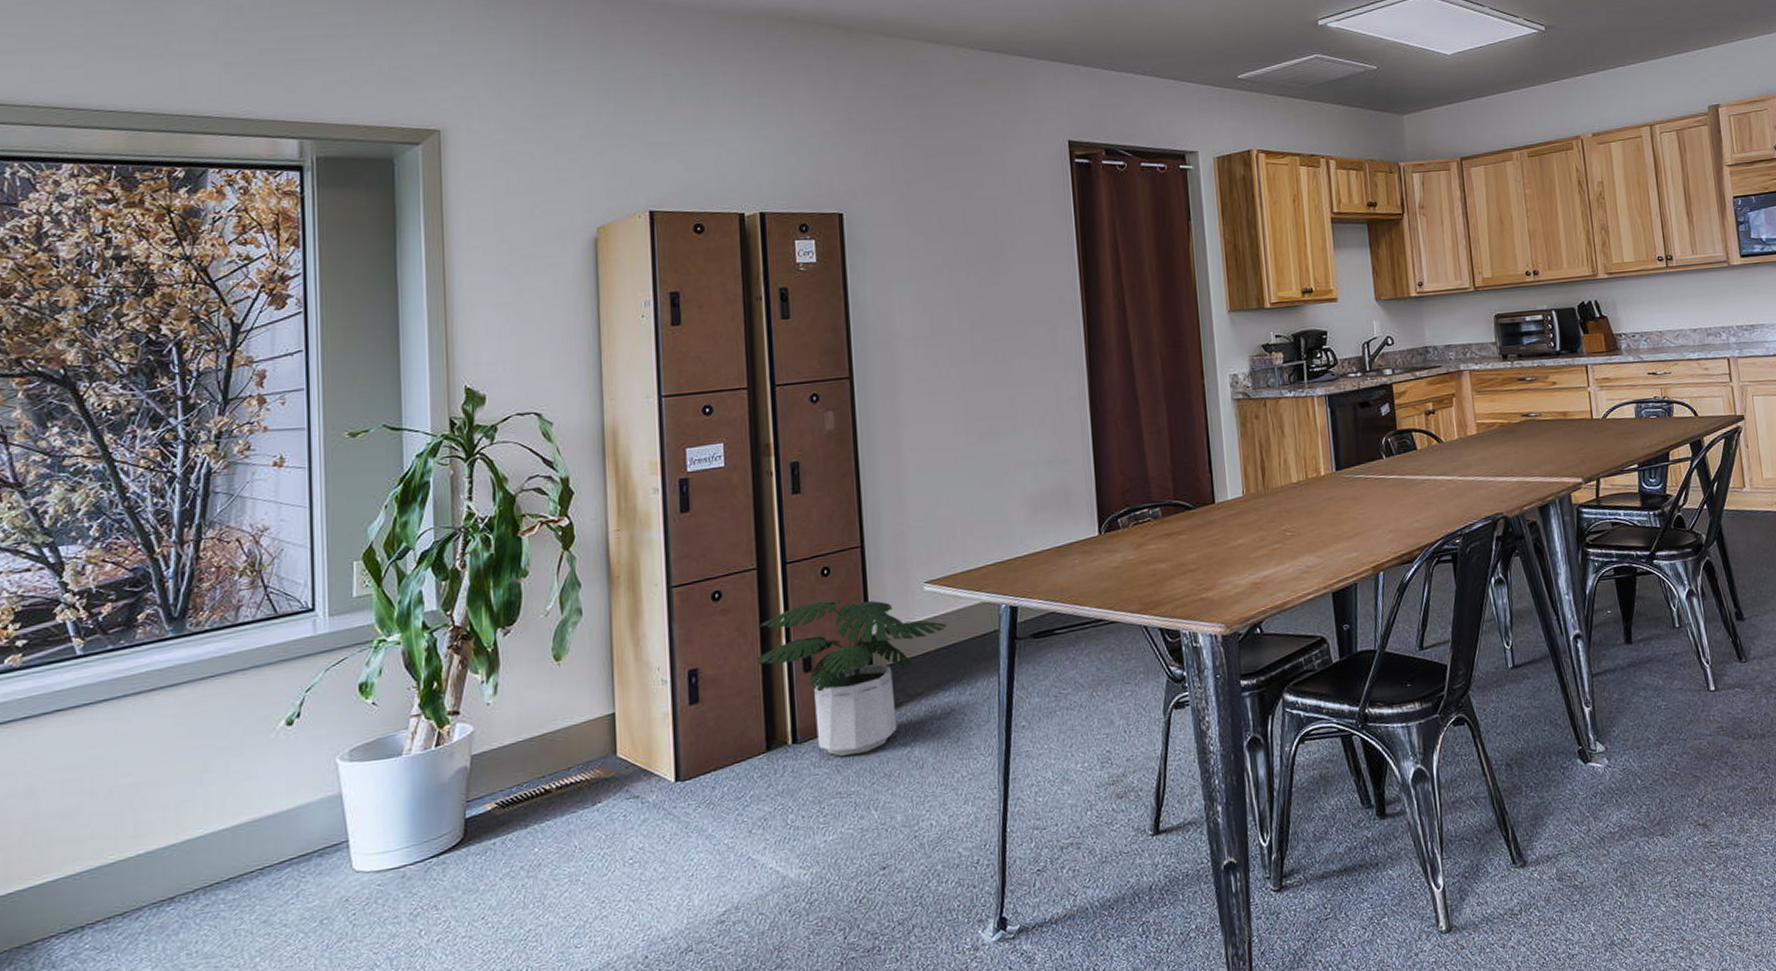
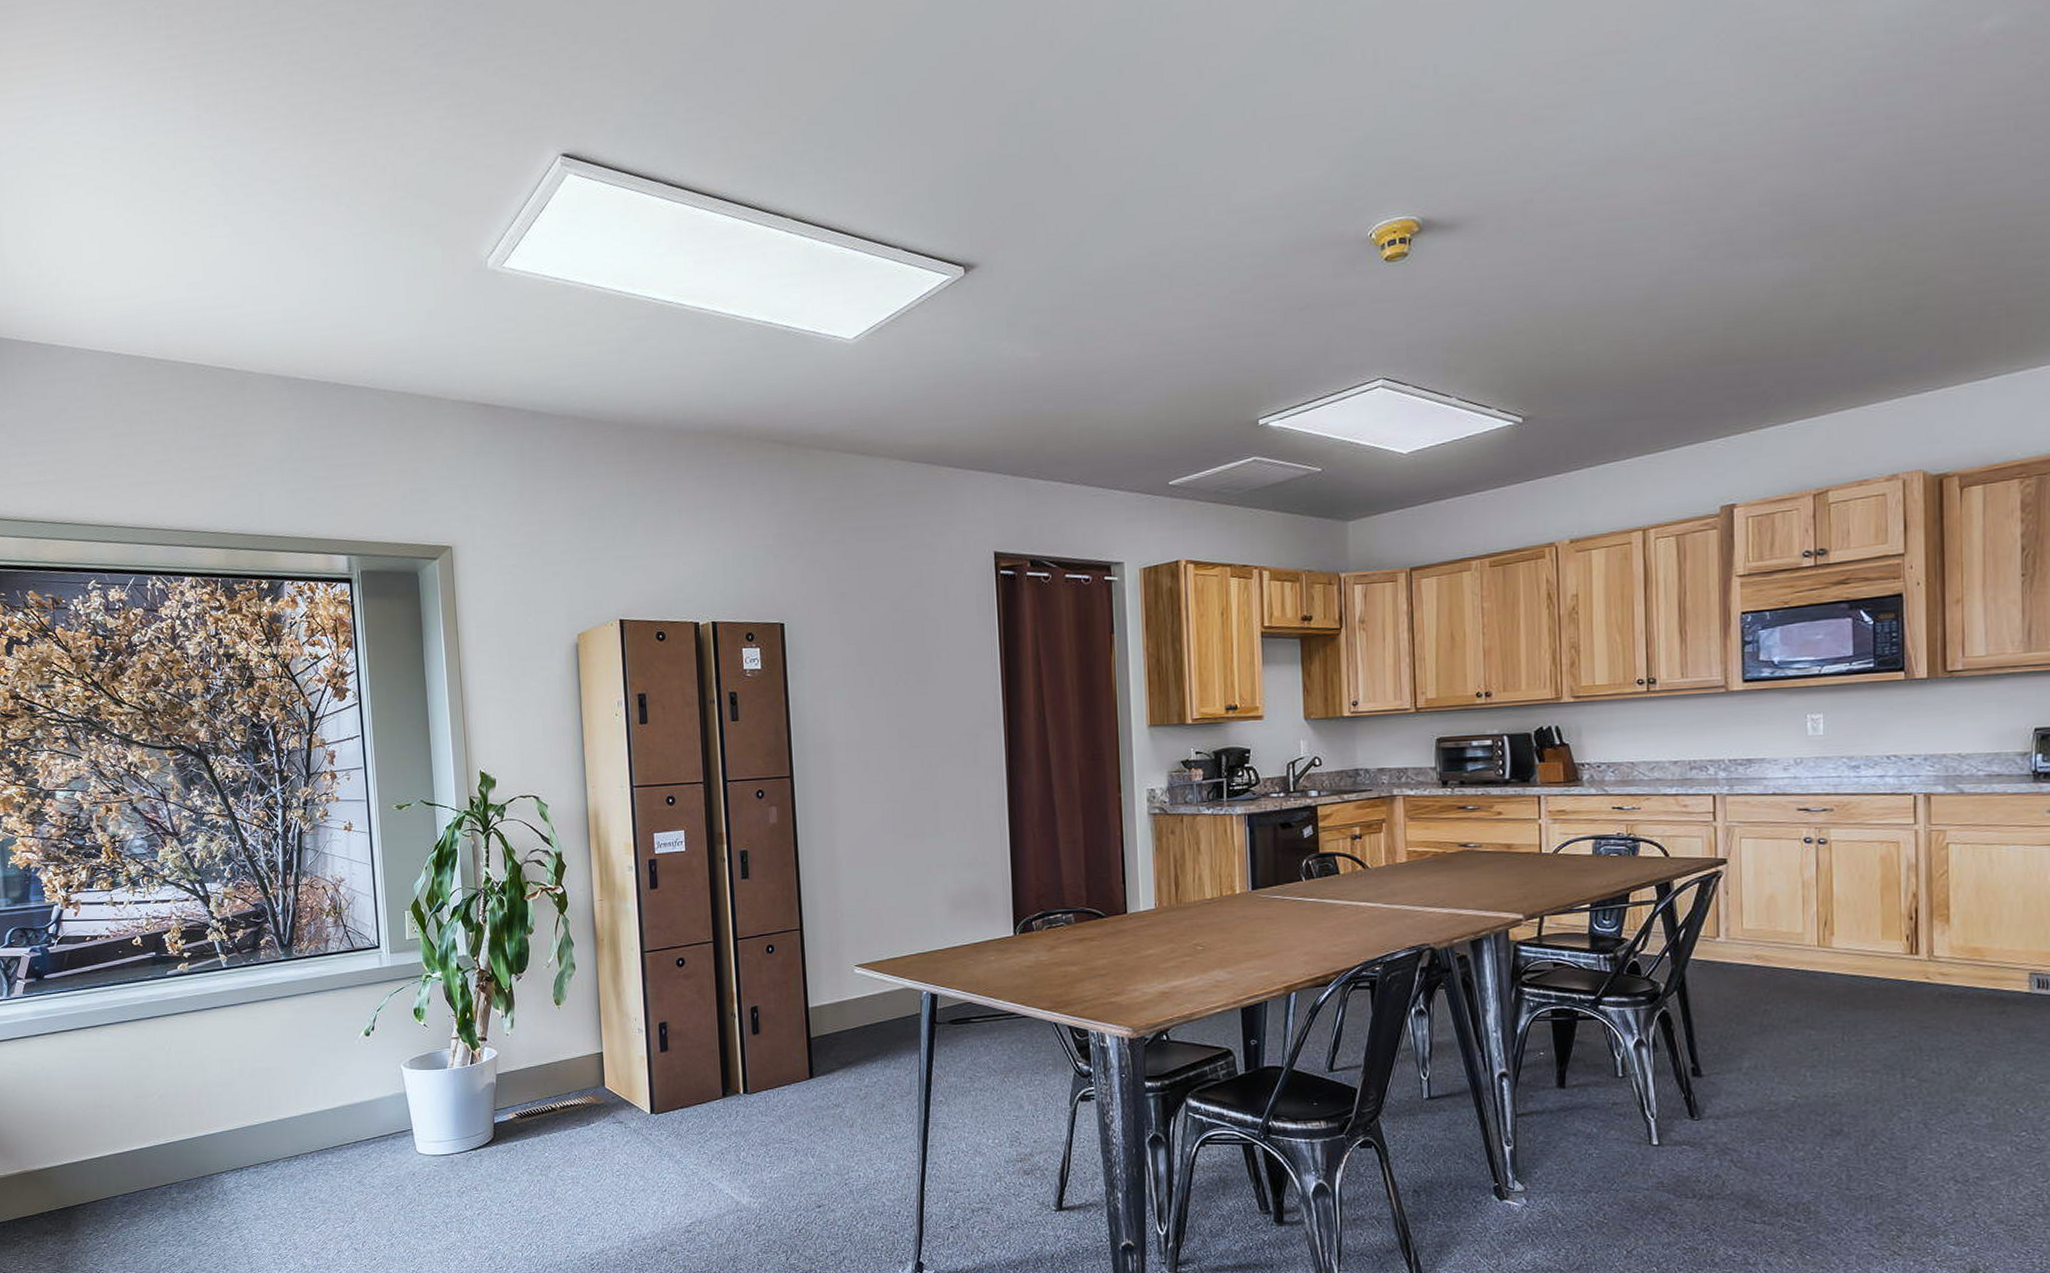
potted plant: present [756,600,948,757] -> none [713,974,875,1109]

